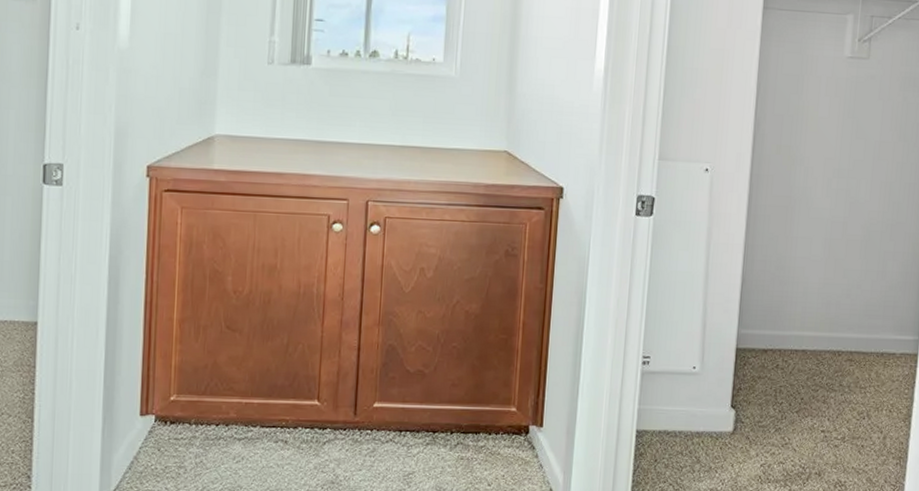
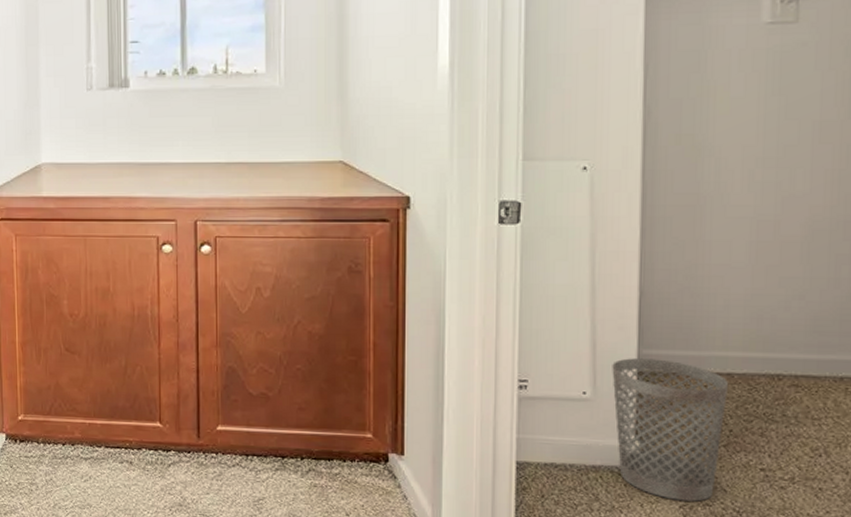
wastebasket: none [716,337,803,460] -> present [612,358,729,502]

